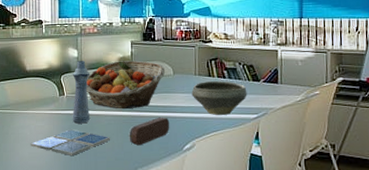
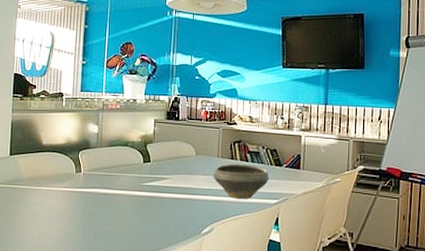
drink coaster: present [30,129,111,156] -> none [41,208,127,237]
bottle: present [72,61,91,124] -> none [88,137,110,203]
fruit basket: present [86,60,166,109] -> none [105,139,188,190]
pencil case: present [129,117,170,146] -> none [146,199,189,228]

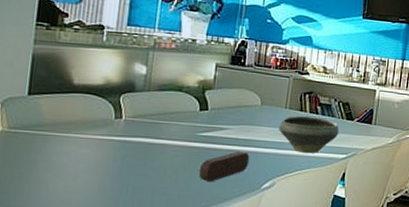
pencil case: none [146,199,189,228] -> present [198,151,250,182]

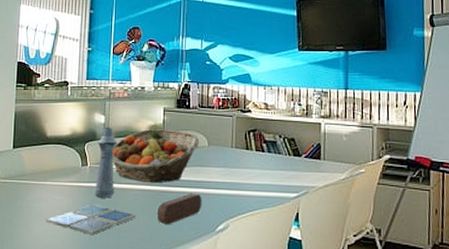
drink coaster: none [66,159,176,192] -> present [45,204,137,235]
bottle: none [128,79,160,154] -> present [94,128,118,198]
fruit basket: none [152,84,253,140] -> present [112,129,200,183]
bowl: present [279,116,339,153] -> none [227,155,287,193]

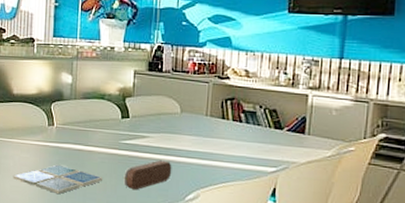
bottle: present [94,128,118,198] -> none [61,88,85,160]
fruit basket: present [112,129,200,183] -> none [79,92,172,148]

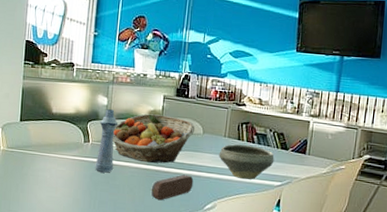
drink coaster: present [13,164,103,195] -> none [49,177,133,204]
bottle: none [61,88,85,160] -> present [95,109,119,173]
fruit basket: none [79,92,172,148] -> present [113,114,196,163]
bowl: none [200,124,267,165] -> present [219,144,274,179]

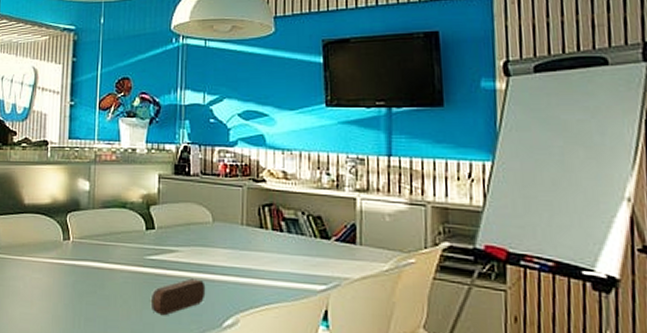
bottle: present [95,109,119,173] -> none [78,196,104,280]
fruit basket: present [113,114,196,163] -> none [98,199,202,265]
bowl: present [219,144,274,179] -> none [236,234,313,283]

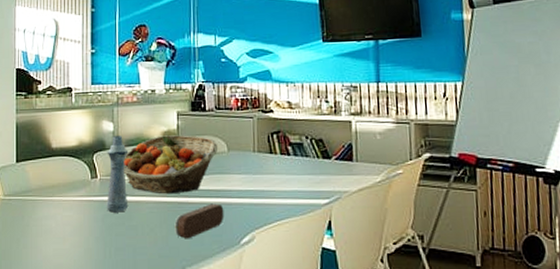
bottle: none [78,196,104,280] -> present [106,136,129,213]
fruit basket: none [98,199,202,265] -> present [124,135,219,195]

